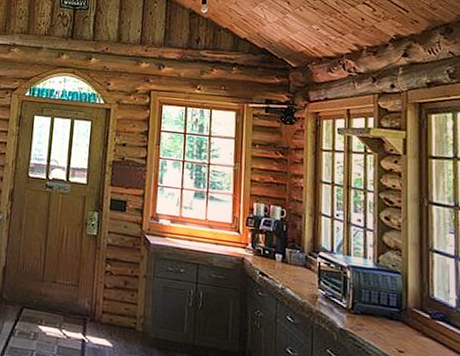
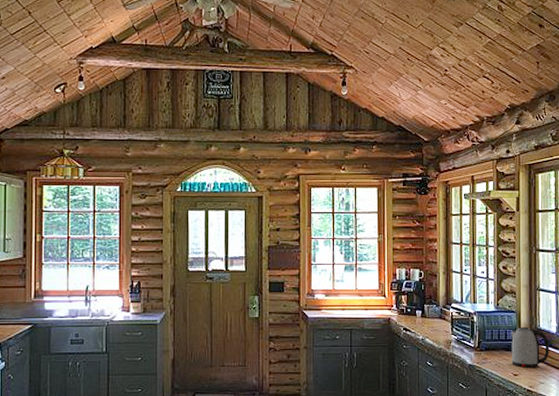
kettle: none [395,293,446,347] -> present [511,327,549,368]

